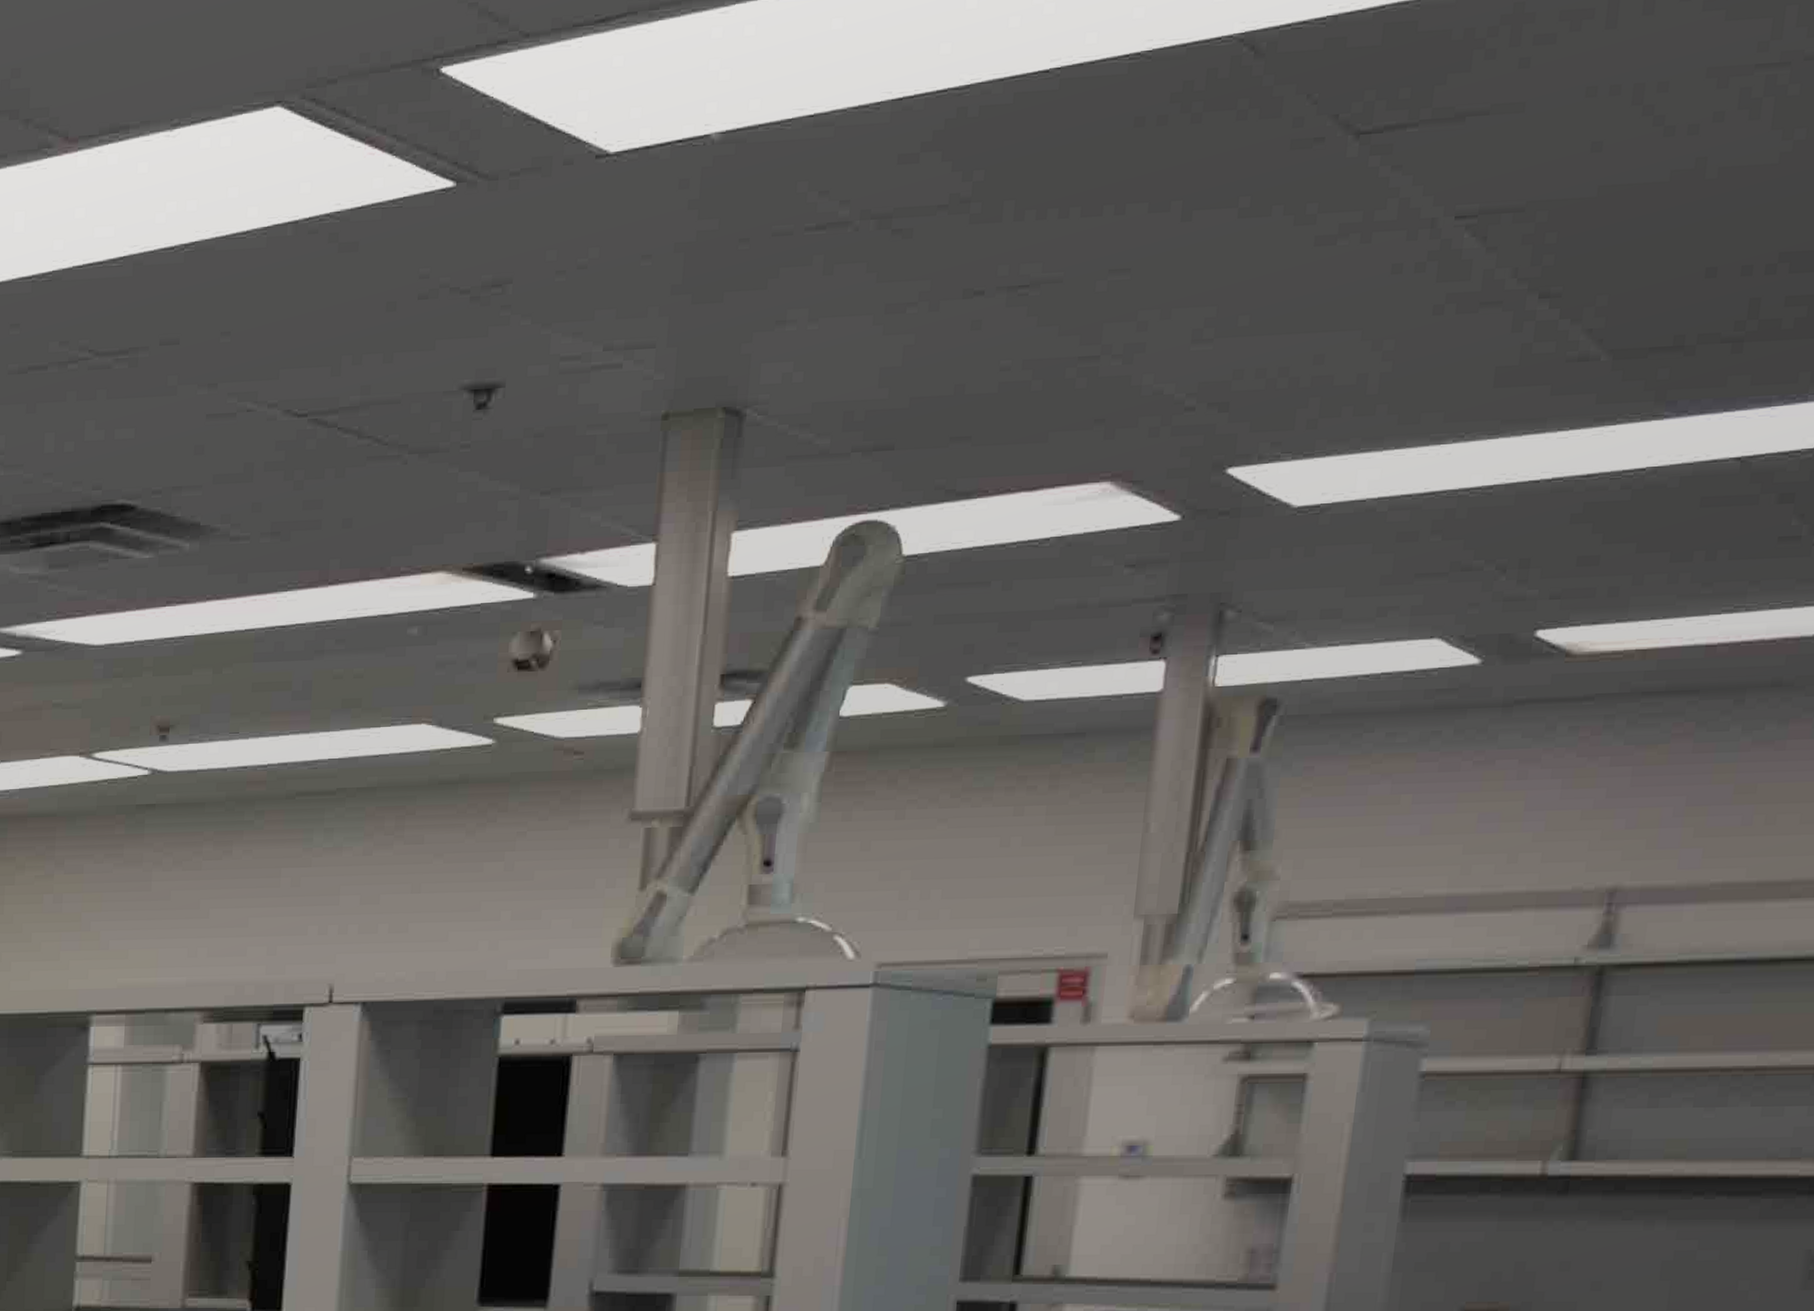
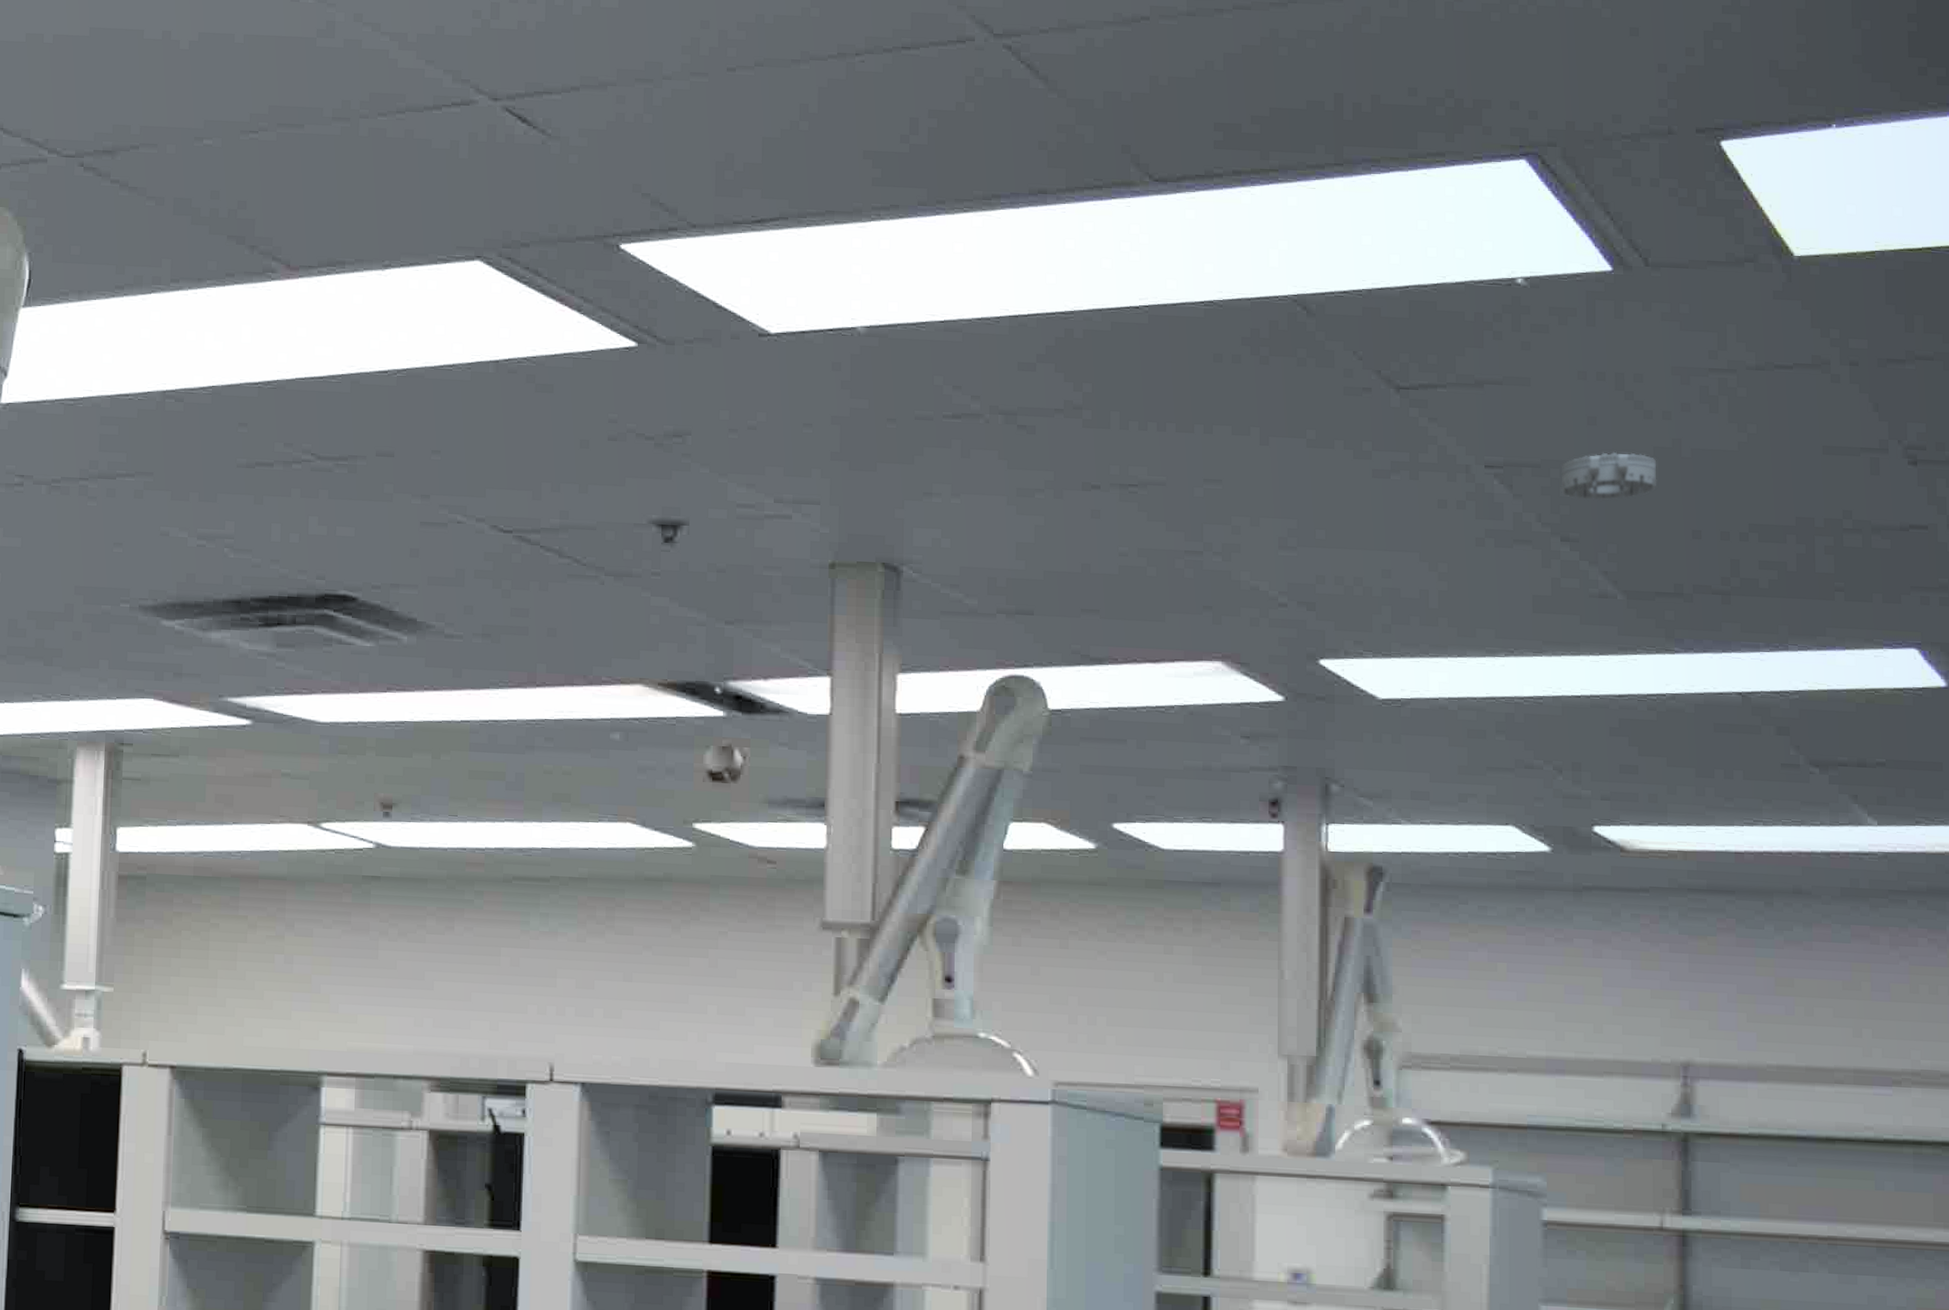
smoke detector: none [1547,180,1673,245] -> present [1561,451,1657,500]

